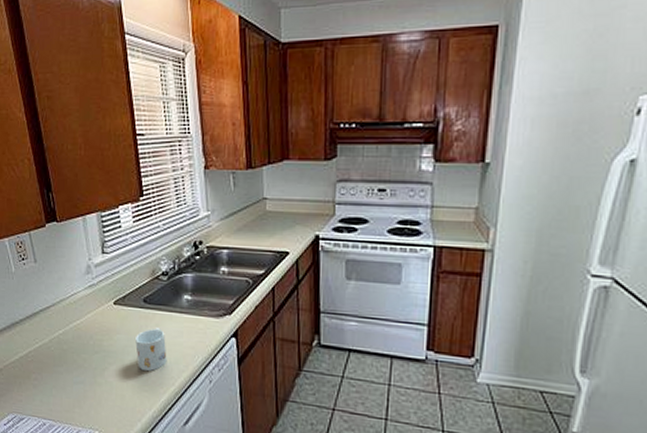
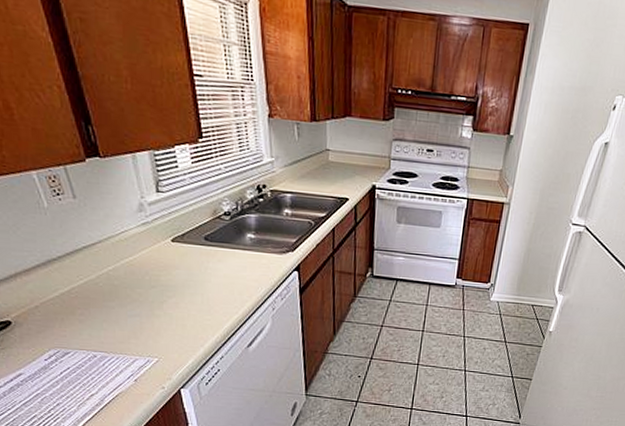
mug: present [135,328,167,372] -> none [197,263,230,303]

